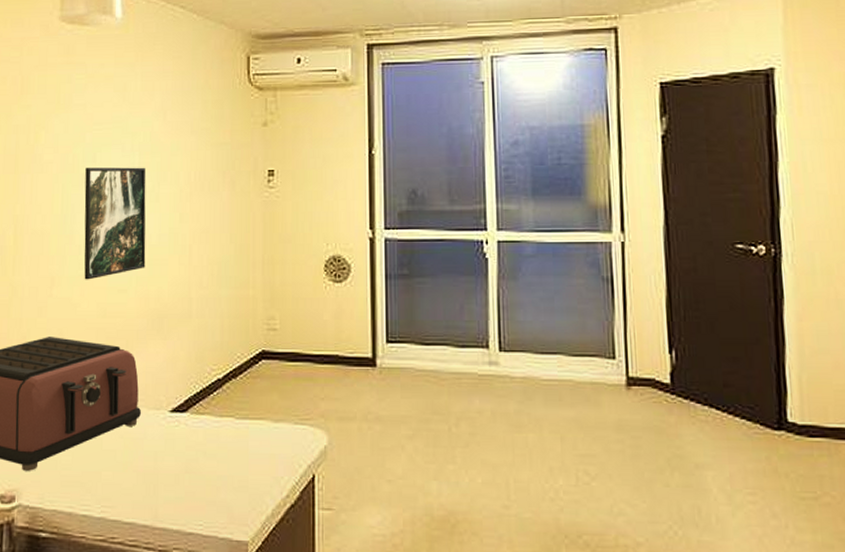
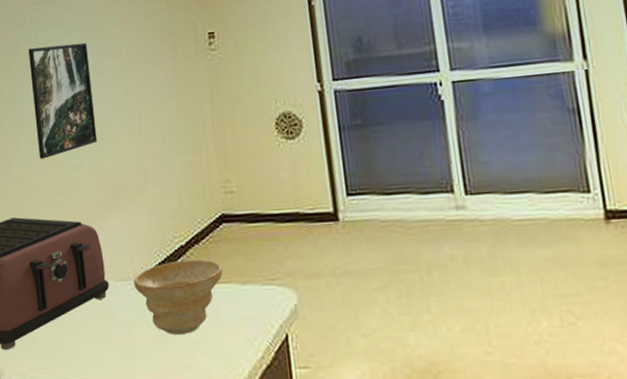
bowl: none [166,393,257,468] -> present [133,259,223,335]

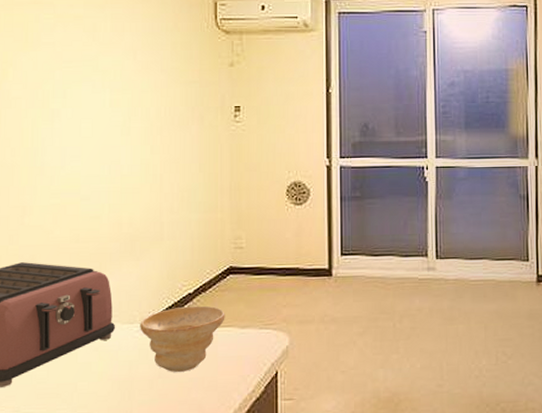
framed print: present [28,42,98,159] -> none [55,103,118,209]

